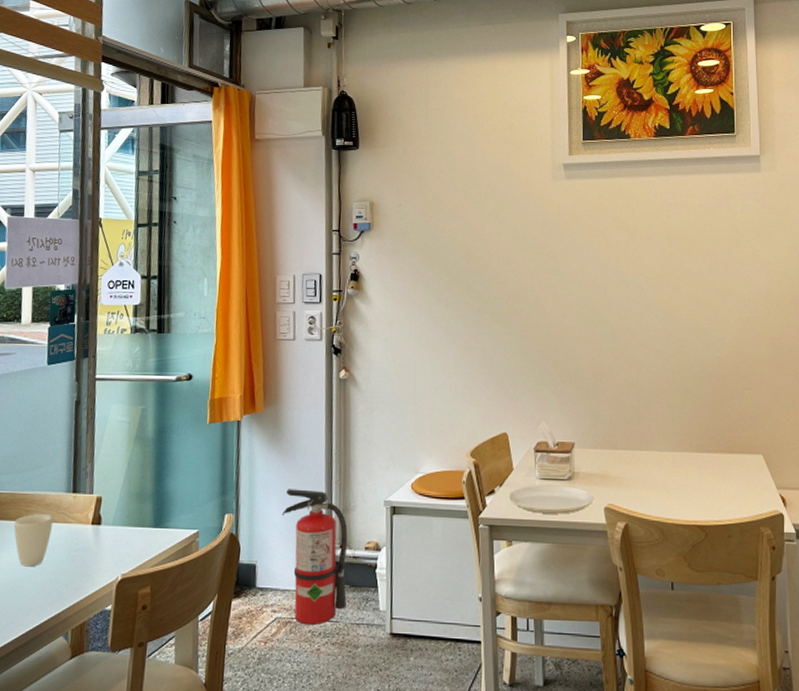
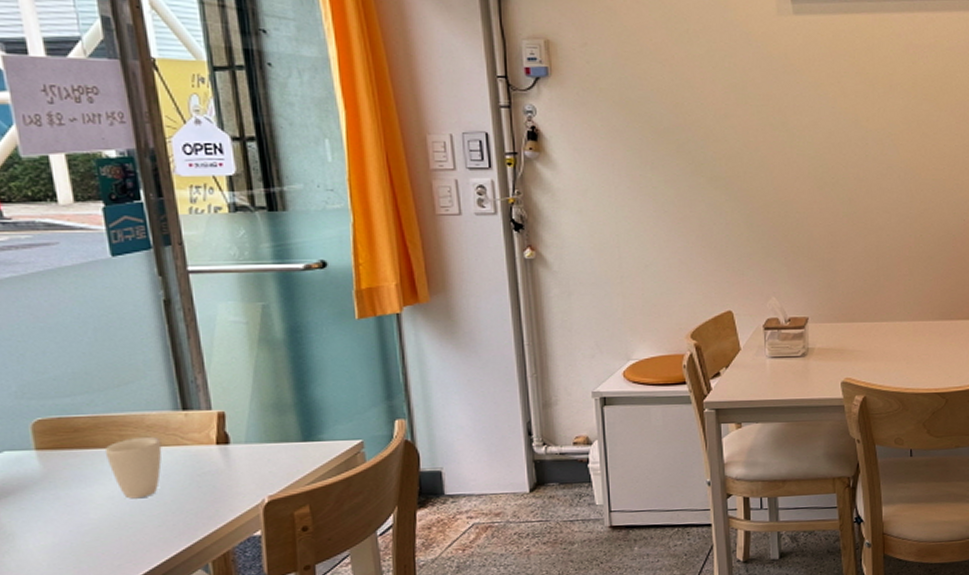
fire extinguisher: present [283,489,348,625] -> none [468,386,556,527]
plate: present [508,485,595,514] -> none [736,363,831,393]

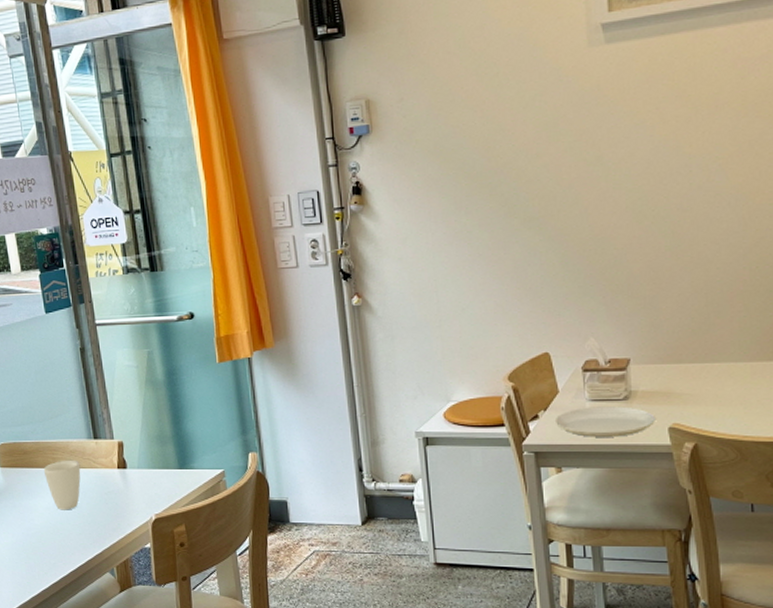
plate: none [736,363,831,393] -> present [554,406,657,437]

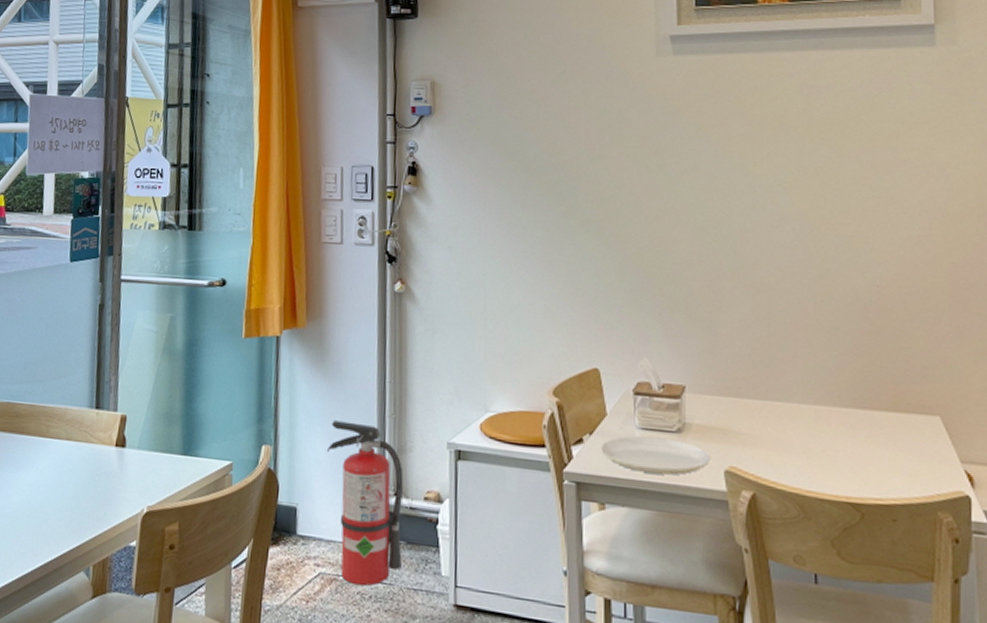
cup: present [43,460,81,510] -> none [33,429,76,490]
fire extinguisher: none [308,424,385,556] -> present [327,420,404,586]

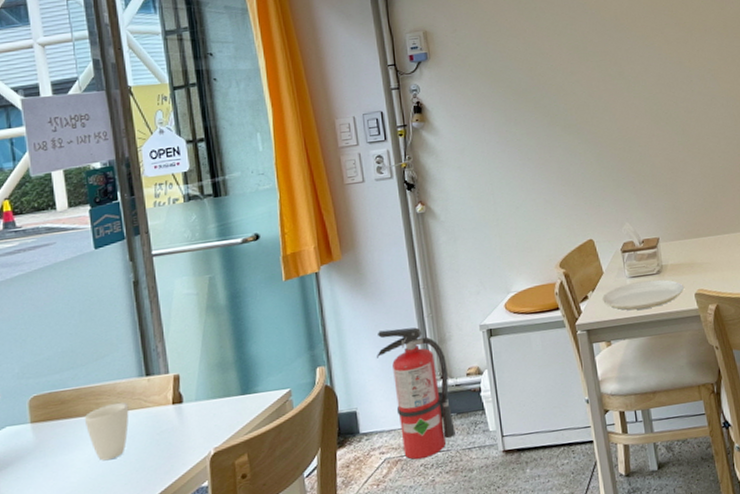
cup: none [33,429,76,490] -> present [84,402,129,461]

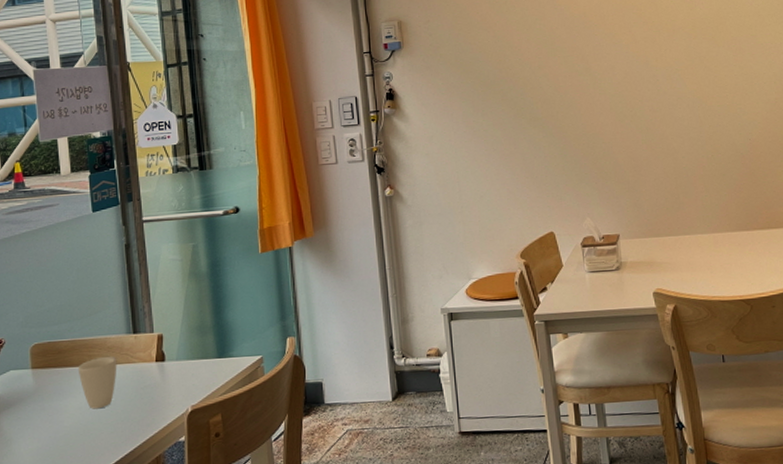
fire extinguisher: present [377,327,455,460] -> none [343,306,414,433]
plate: present [601,279,685,311] -> none [560,276,643,305]

